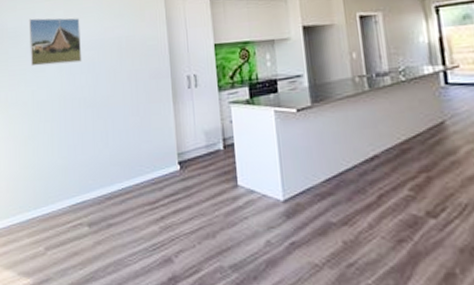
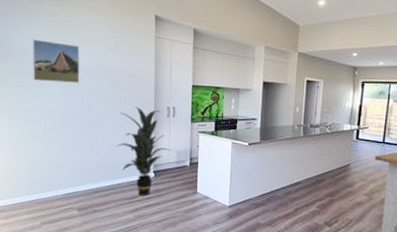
indoor plant: none [128,80,199,198] -> present [115,106,172,196]

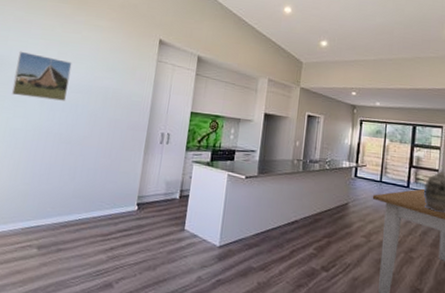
indoor plant: present [115,106,172,196] -> none [96,130,161,233]

